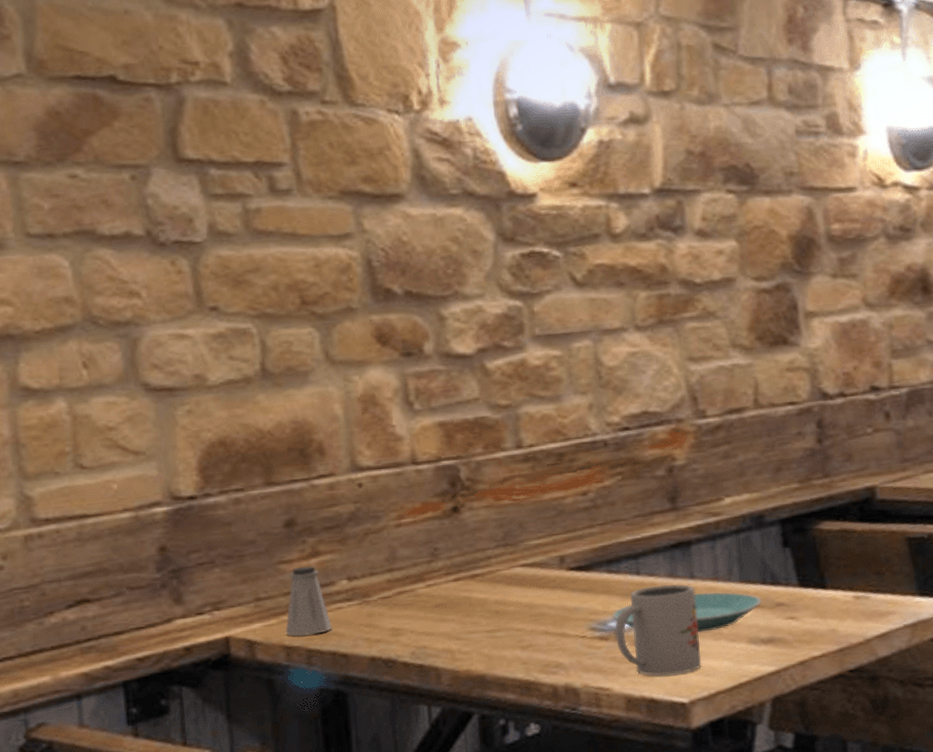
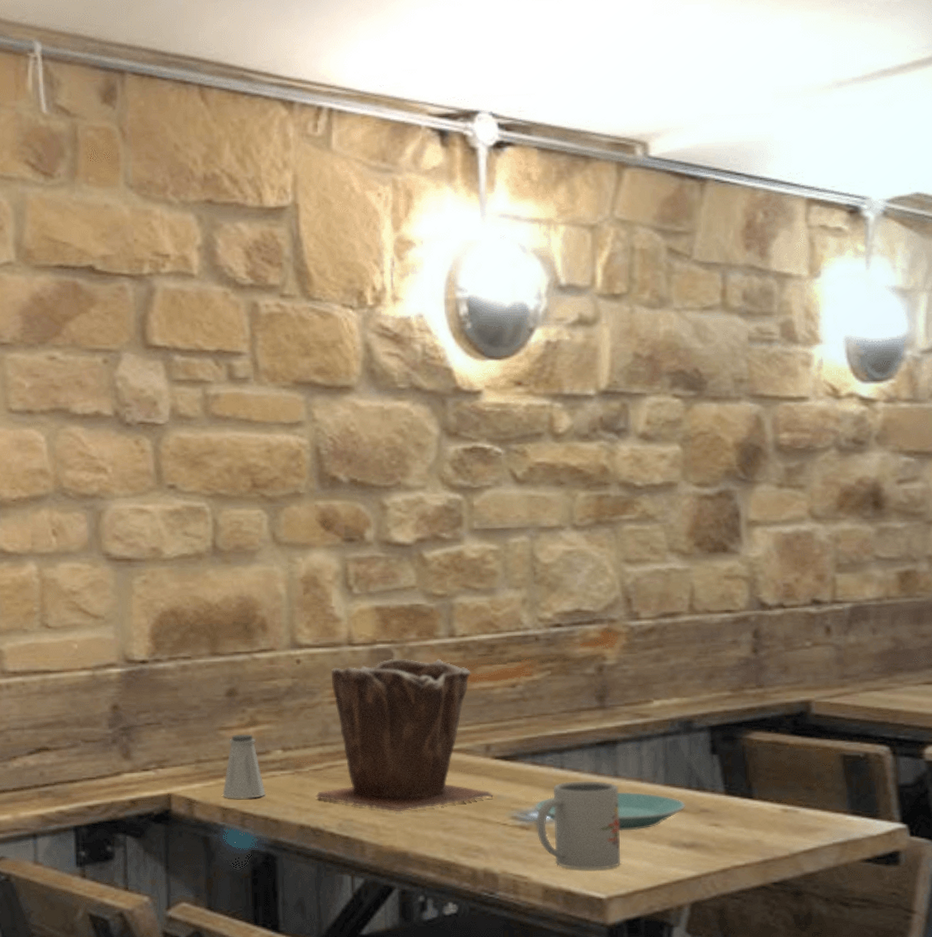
plant pot: none [385,472,570,635] -> present [315,659,493,812]

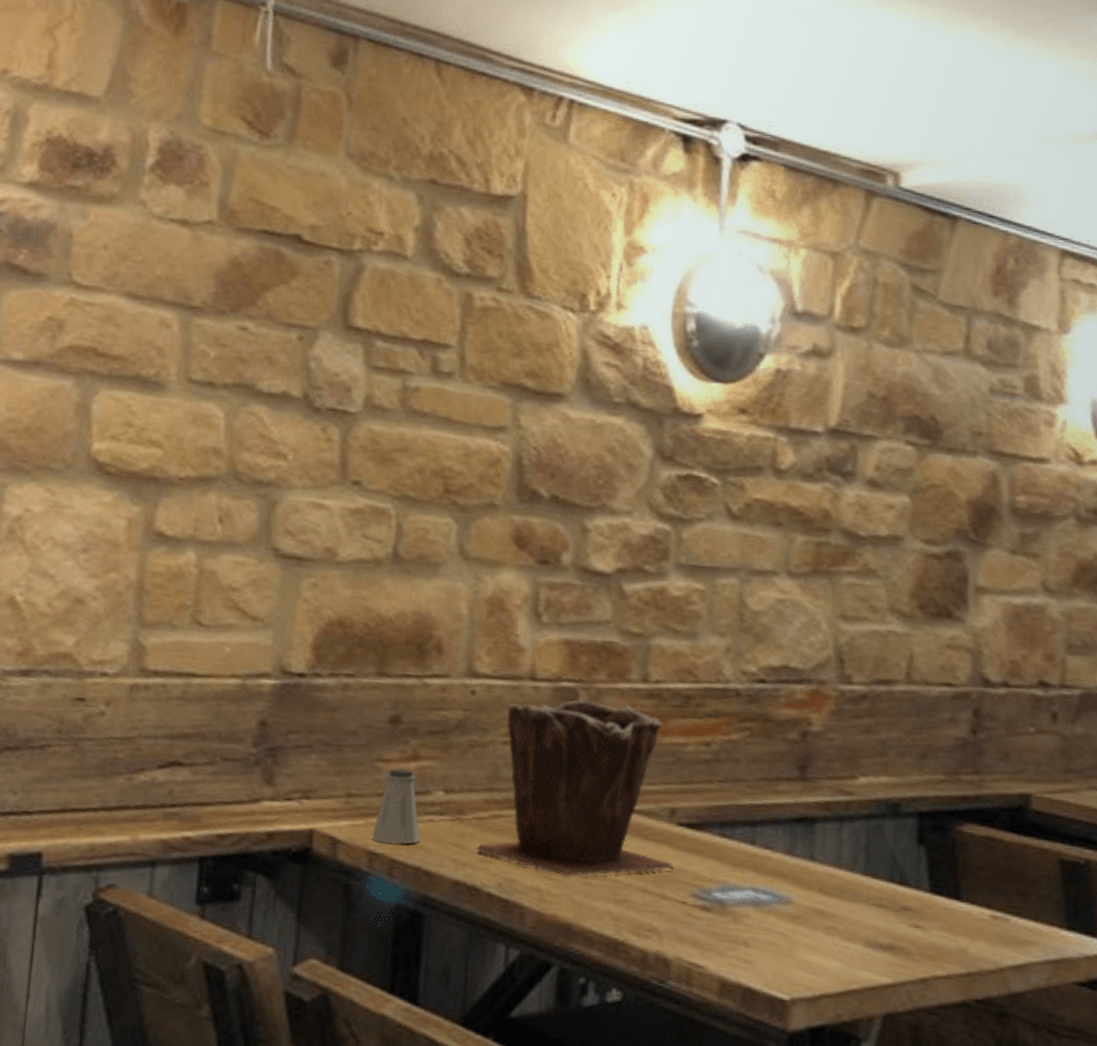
plate: present [535,791,686,831] -> none [719,876,886,924]
mug: present [536,781,620,870] -> none [718,860,813,966]

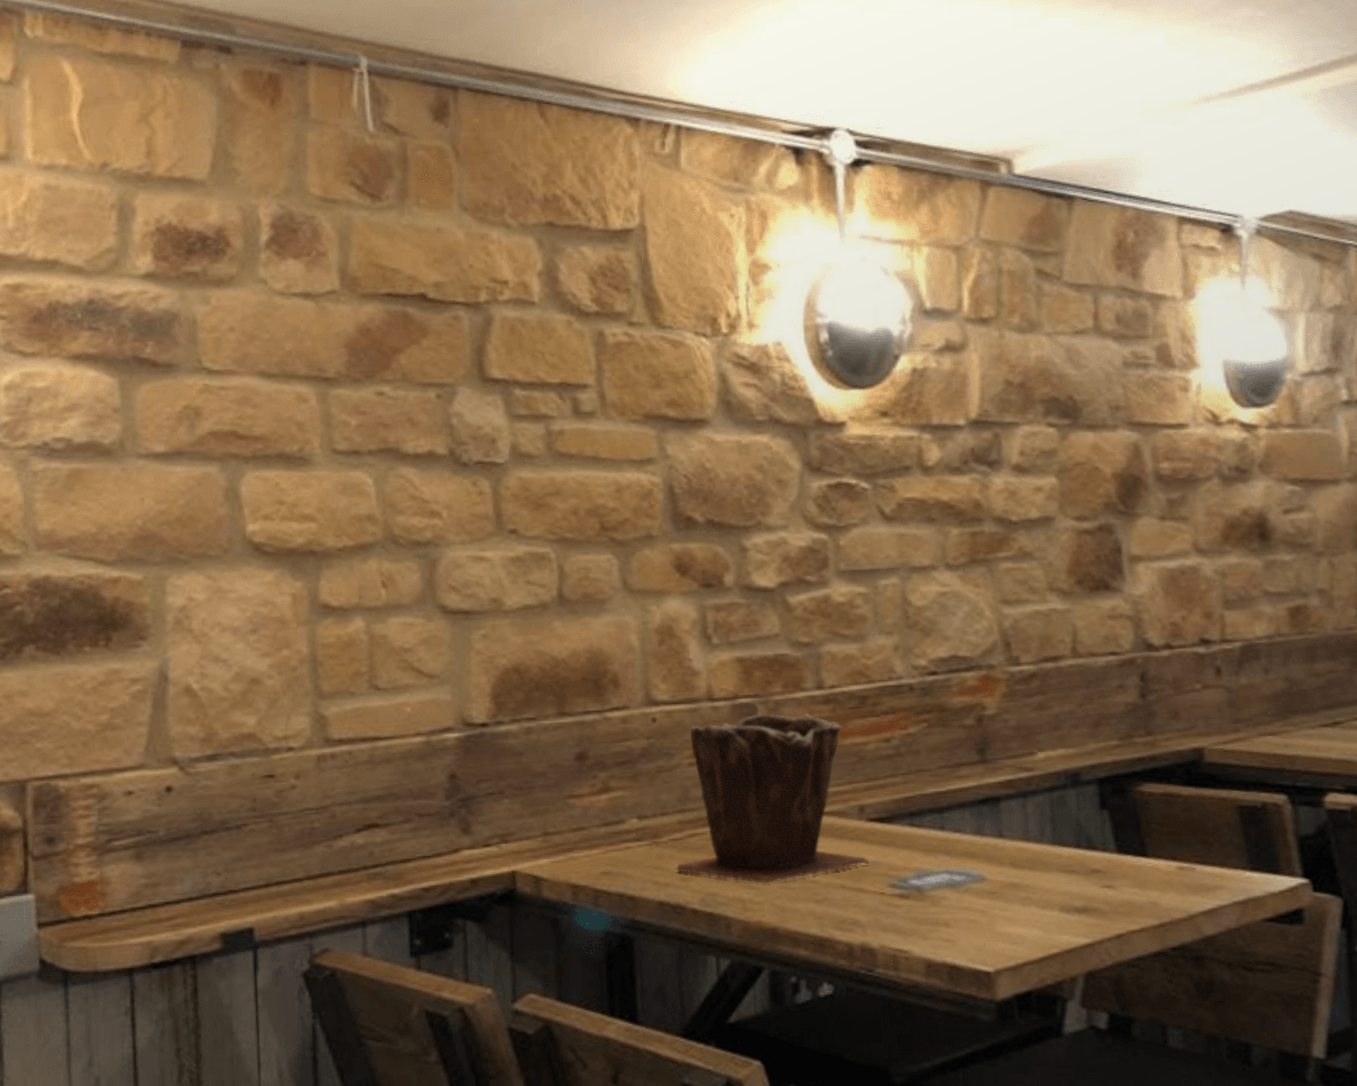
saltshaker: present [371,768,421,844] -> none [573,801,621,875]

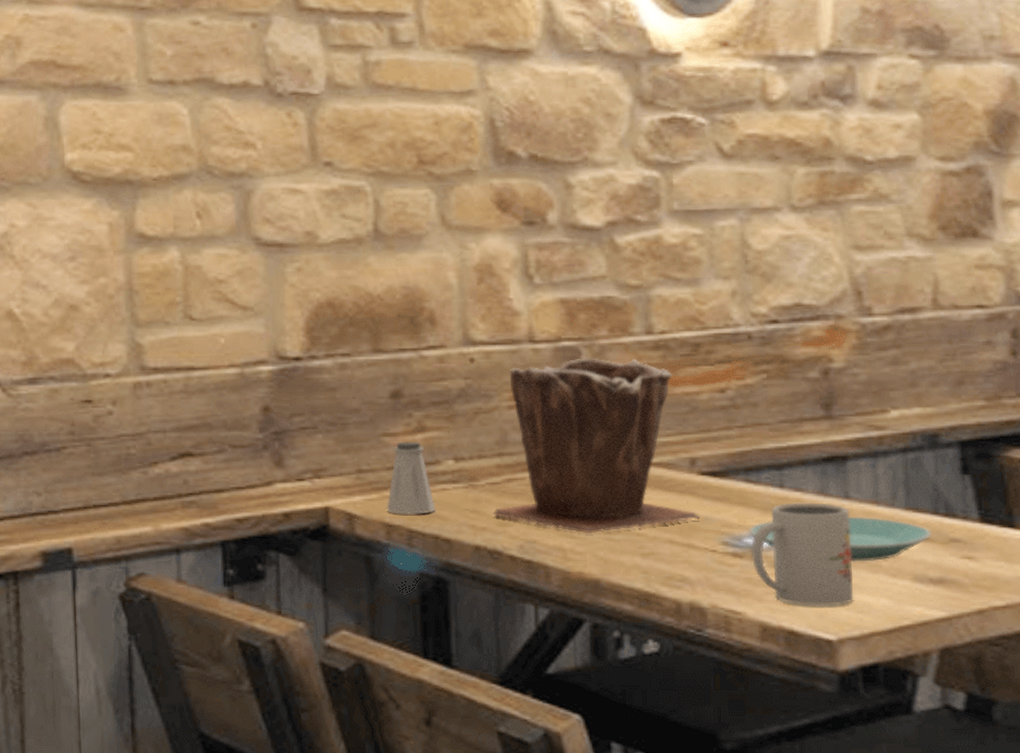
saltshaker: none [573,801,621,875] -> present [387,441,436,515]
plate: none [914,853,1076,897] -> present [750,516,932,562]
mug: none [916,842,1008,941] -> present [751,502,853,606]

